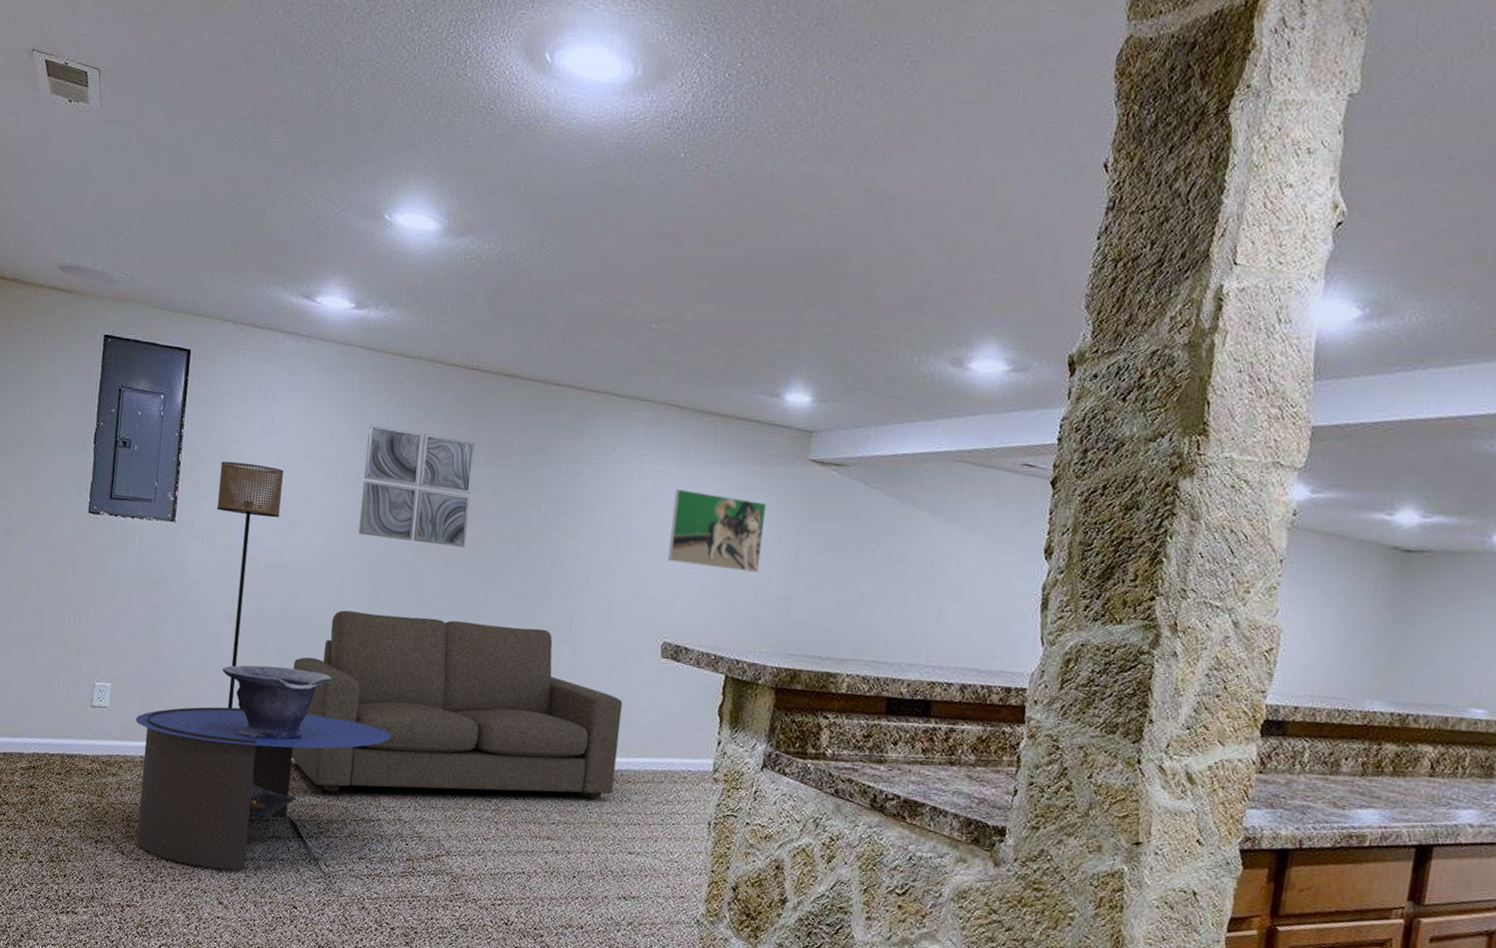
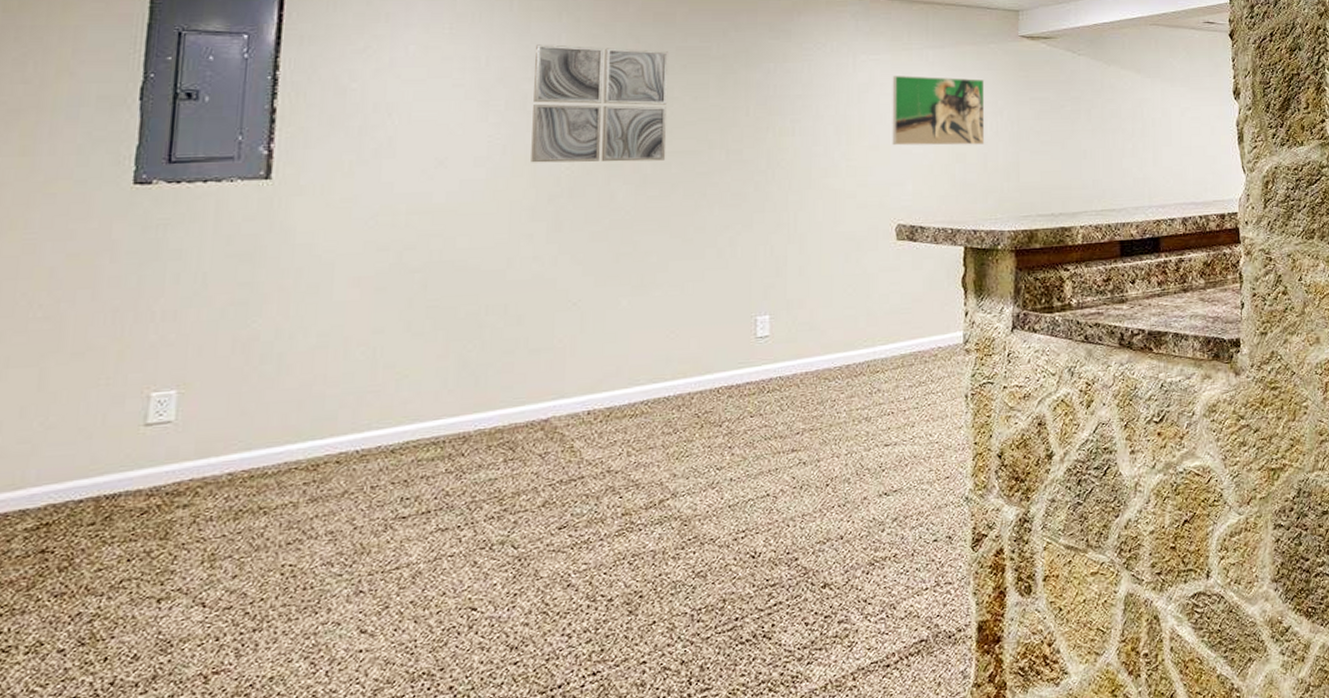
coffee table: present [135,707,391,871] -> none [218,371,590,597]
floor lamp: present [216,461,283,709] -> none [332,100,425,389]
decorative bowl: present [223,665,333,740] -> none [351,323,508,418]
sofa: present [291,610,623,800] -> none [453,232,861,459]

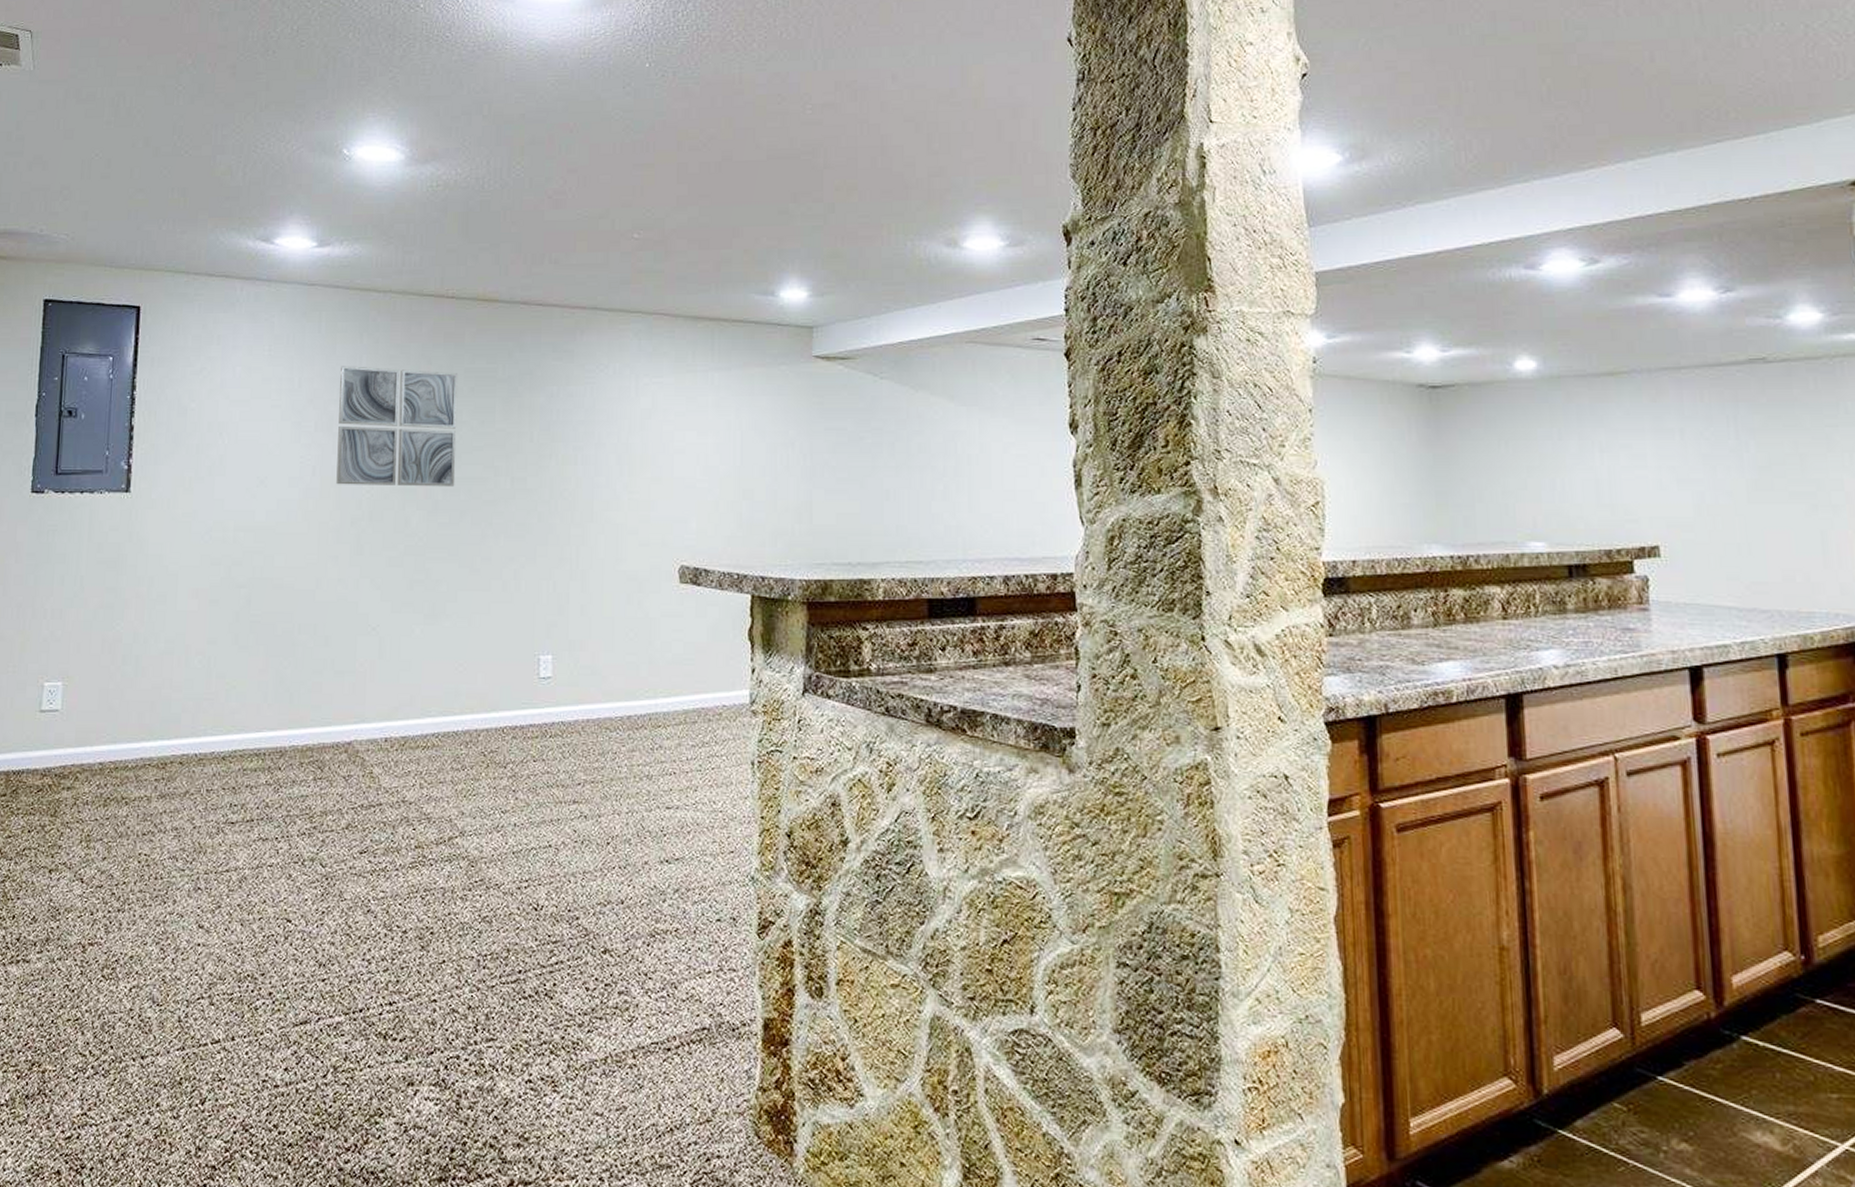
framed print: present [892,76,985,146] -> none [675,401,775,480]

